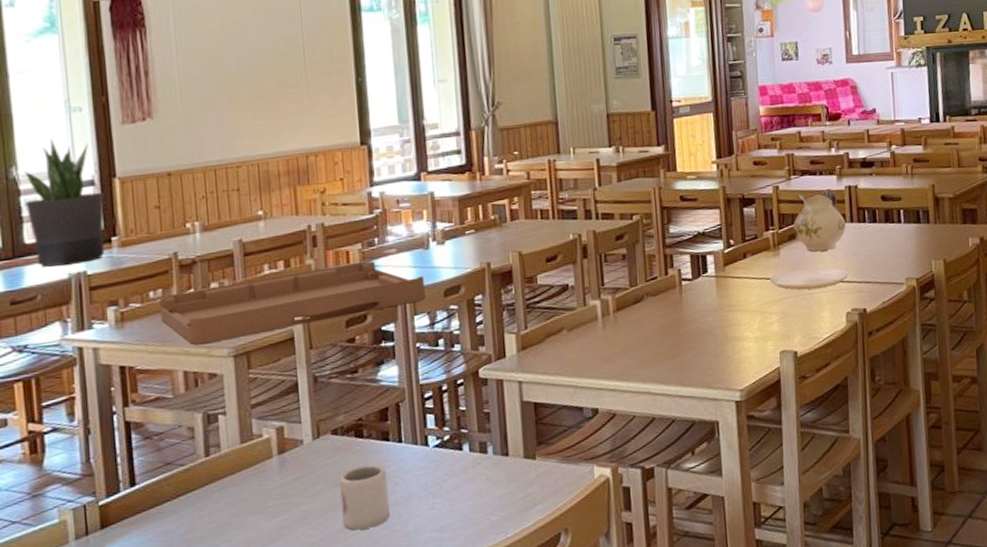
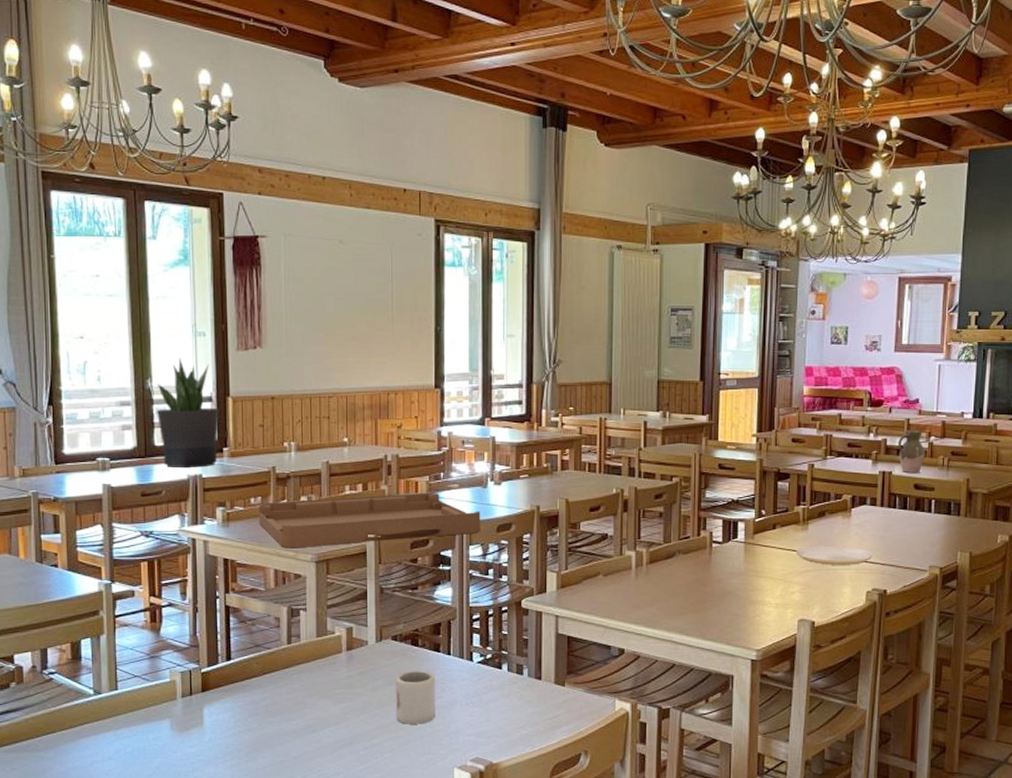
pitcher: present [793,188,846,252] -> none [824,471,876,531]
pitcher: none [860,140,888,185] -> present [898,430,925,473]

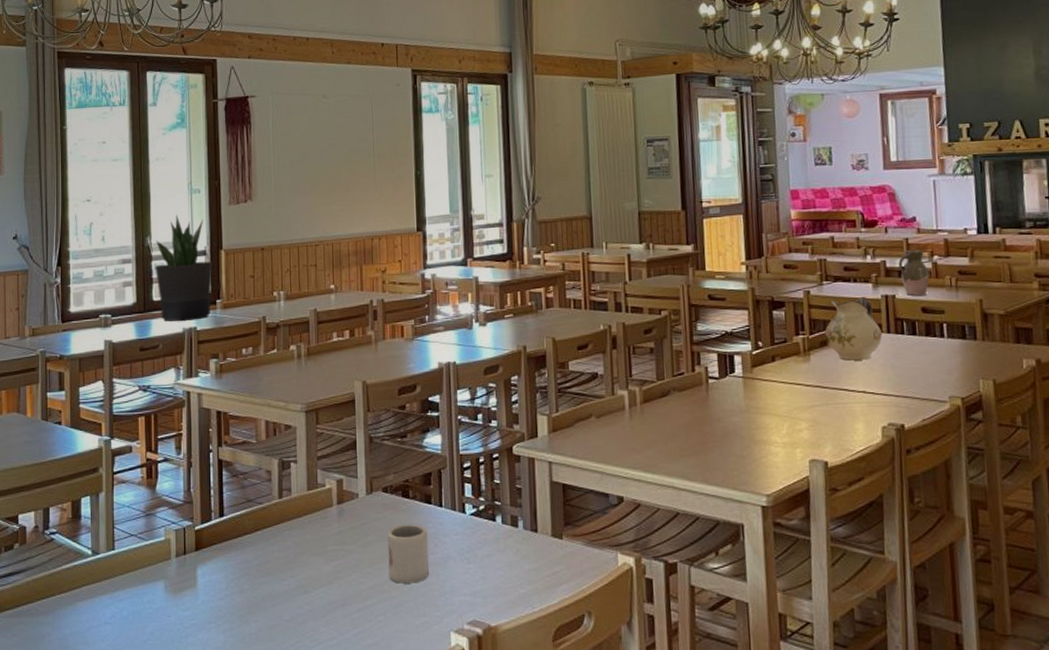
tray: present [259,492,481,548] -> none [250,336,468,399]
plate: present [796,545,873,565] -> none [799,377,885,399]
pitcher: none [824,471,876,531] -> present [825,296,882,361]

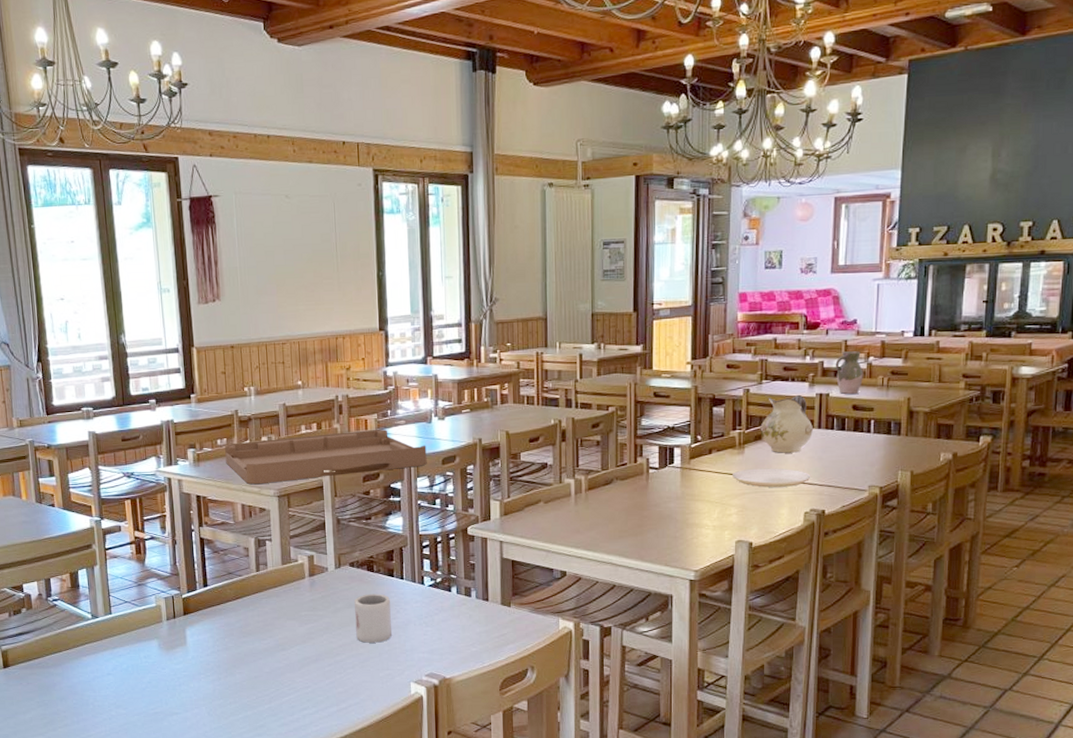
planter: present [155,214,212,321] -> none [129,313,186,414]
tray: none [250,336,468,399] -> present [225,429,427,485]
plate: none [799,377,885,399] -> present [733,468,811,487]

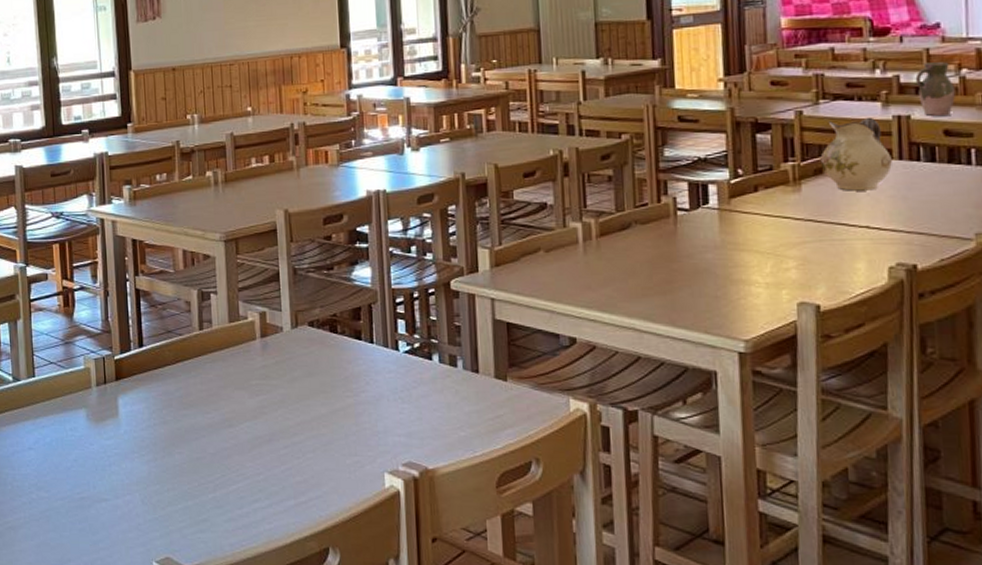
tray: present [225,429,427,485] -> none [164,161,400,227]
cup: present [354,593,392,643] -> none [315,360,360,421]
plate: present [733,468,811,487] -> none [787,210,894,235]

